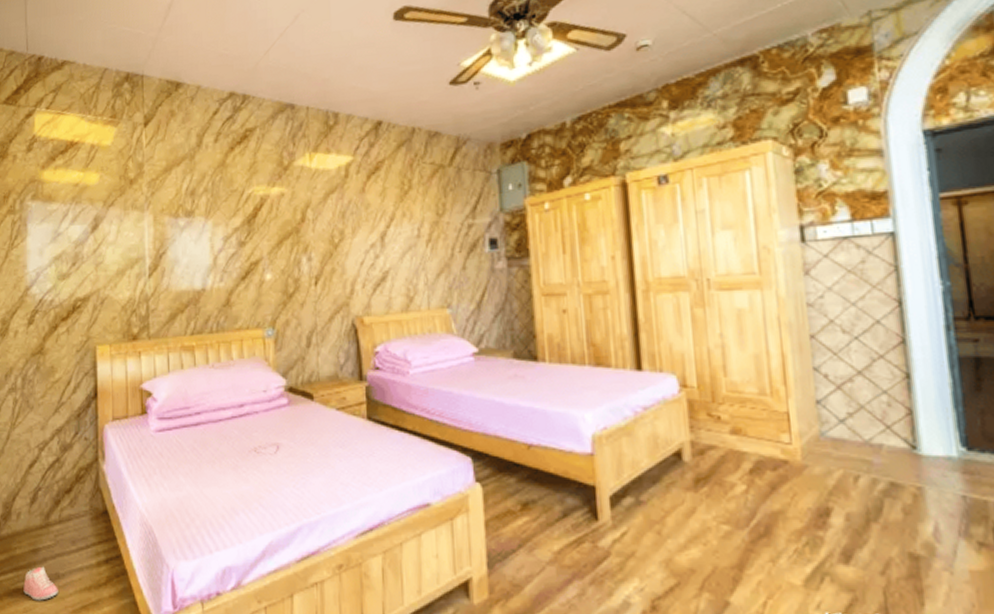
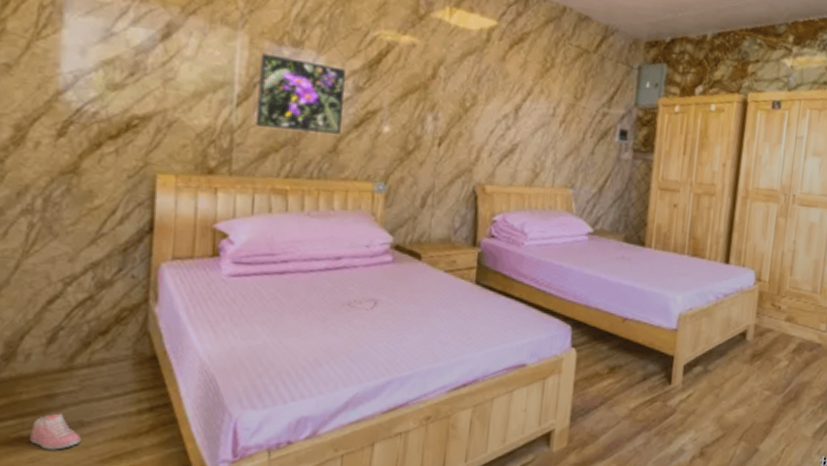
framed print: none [163,226,231,292] -> present [256,53,347,134]

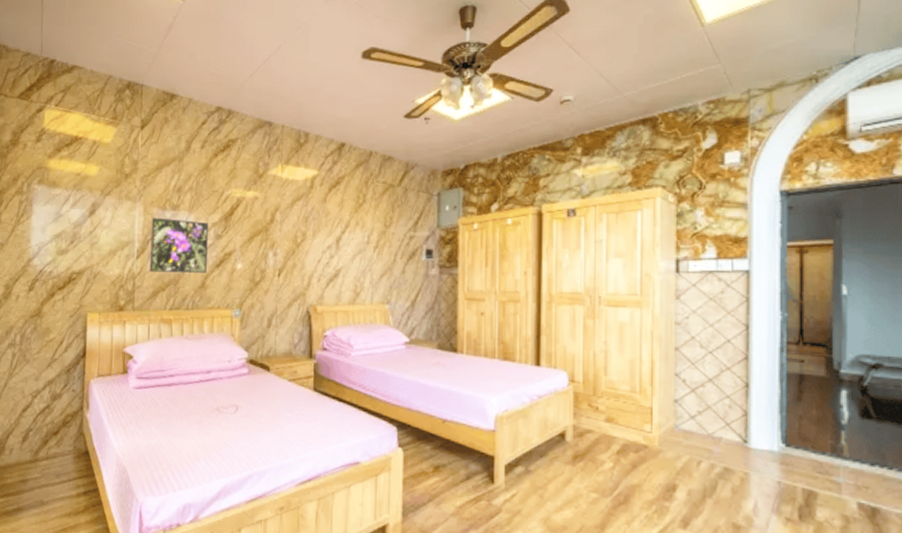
sneaker: present [30,413,81,450] -> none [12,494,42,523]

